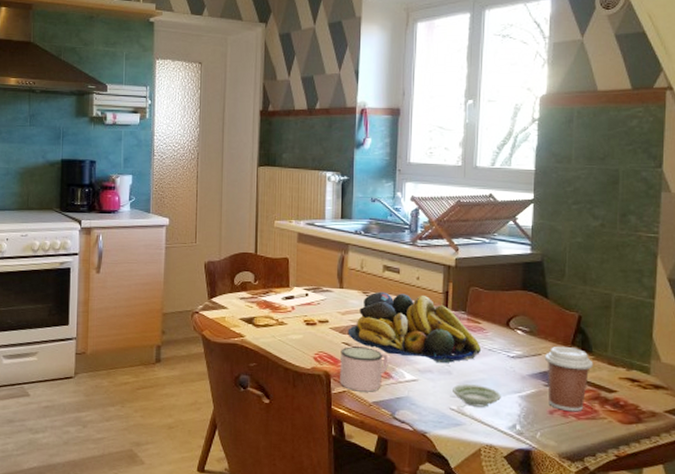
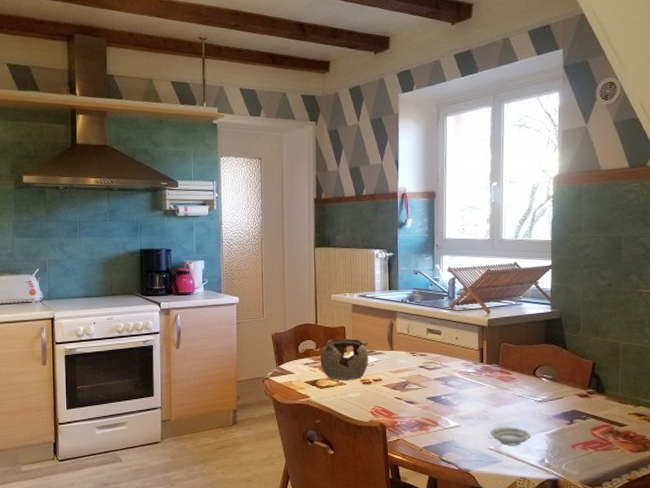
teapot: none [258,271,315,321] -> present [320,338,369,381]
mug: present [340,346,389,392] -> none [393,400,435,439]
fruit bowl: present [347,291,482,363] -> none [399,351,513,409]
coffee cup: present [544,346,593,412] -> none [565,389,607,445]

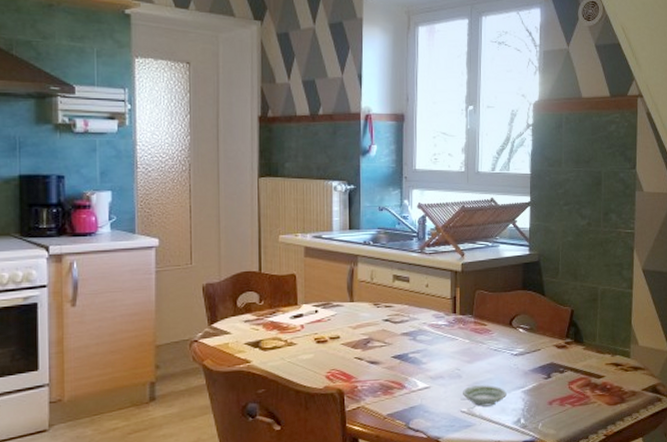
teapot: present [320,338,369,381] -> none [264,288,325,341]

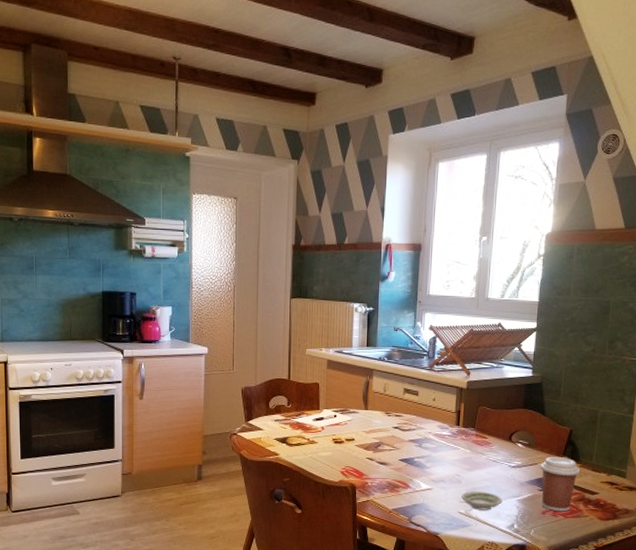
coffee cup: none [543,339,585,400] -> present [539,456,580,512]

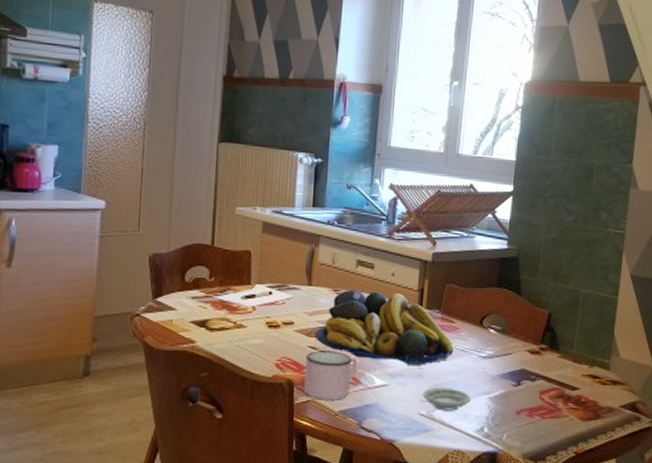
mug: none [364,461,407,501] -> present [304,351,358,400]
fruit bowl: none [371,412,487,473] -> present [314,289,454,365]
coffee cup: present [539,456,580,512] -> none [514,344,560,411]

